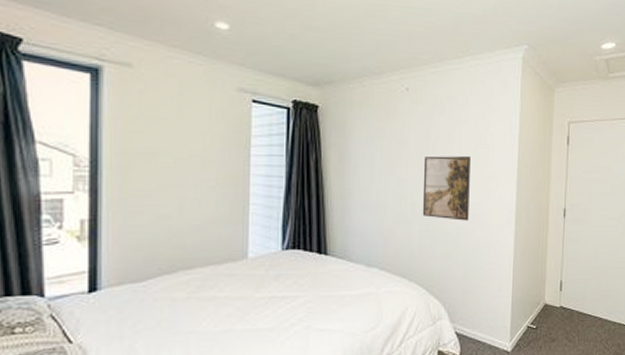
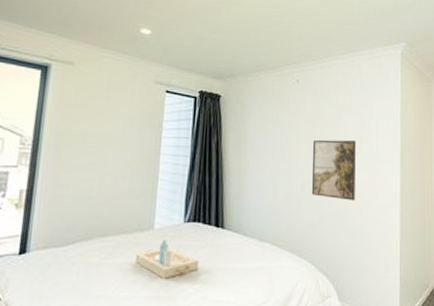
serving tray: none [228,269,301,310] -> present [135,239,199,278]

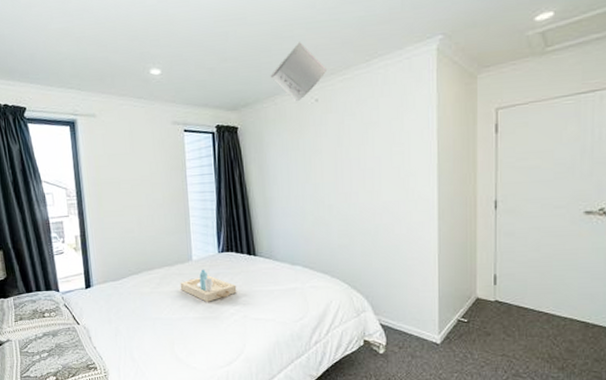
toilet paper roll: none [257,28,309,80] -> present [270,42,328,102]
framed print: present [311,139,356,201] -> none [337,157,387,220]

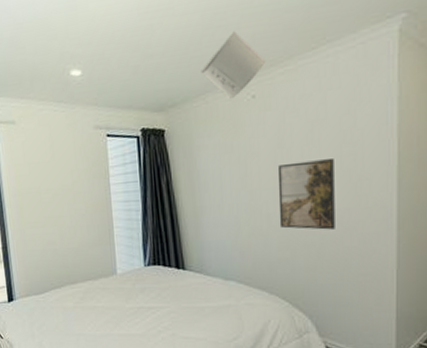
serving tray: present [180,269,237,302] -> none [104,283,165,318]
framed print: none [337,157,387,220] -> present [277,159,335,230]

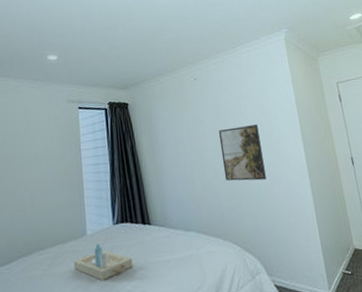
serving tray: none [104,283,165,318] -> present [73,243,133,280]
toilet paper roll: present [201,31,266,100] -> none [155,33,202,81]

